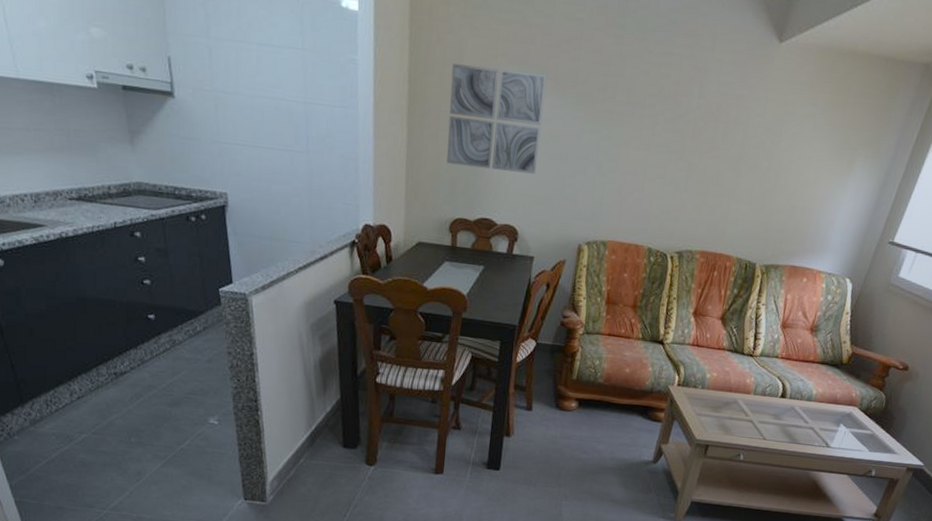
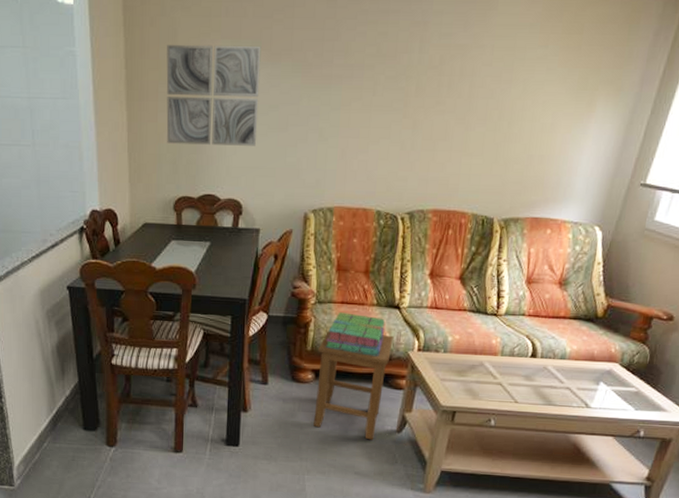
stool: none [574,357,656,469] -> present [313,326,393,440]
stack of books: none [591,344,649,389] -> present [326,312,385,356]

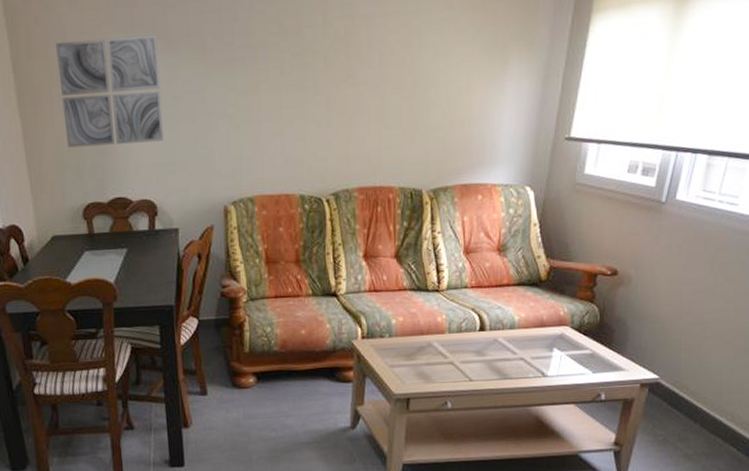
stool: present [313,326,393,440] -> none [257,324,335,441]
stack of books: present [326,312,385,356] -> none [264,307,325,350]

